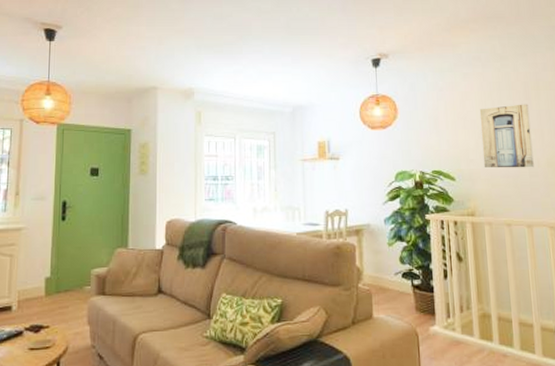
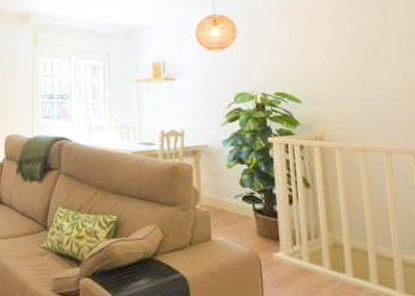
wall art: present [479,104,534,168] -> none [328,23,393,91]

